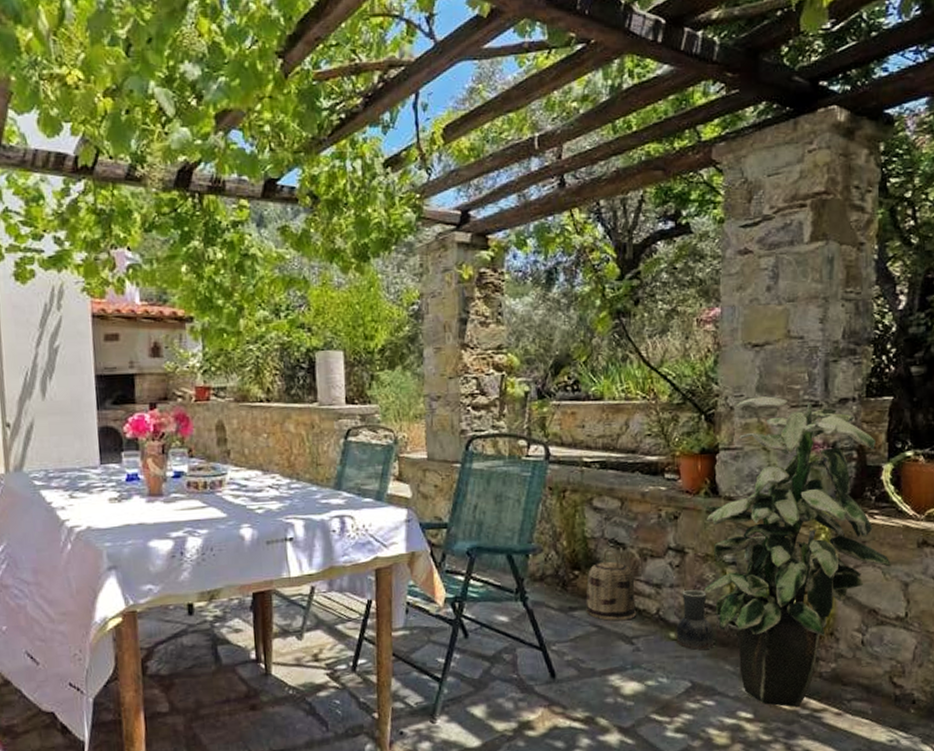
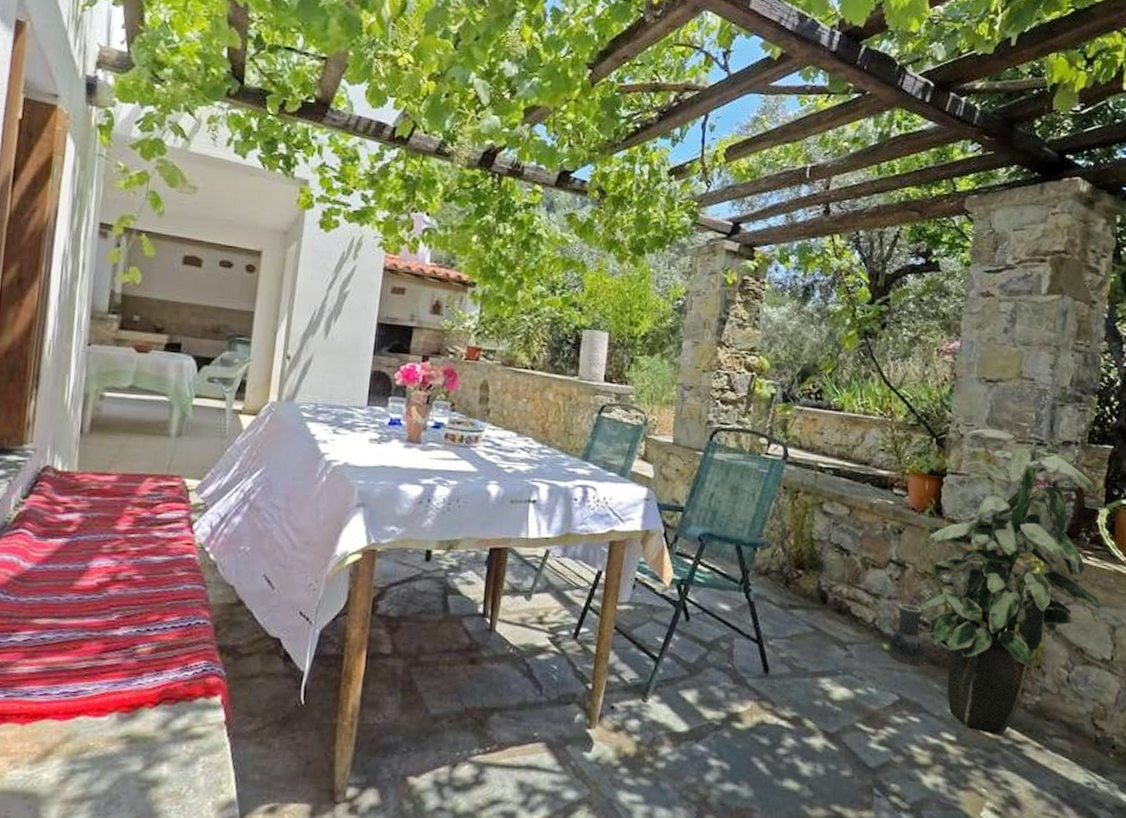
basket: present [586,549,637,622] -> none [805,553,855,626]

